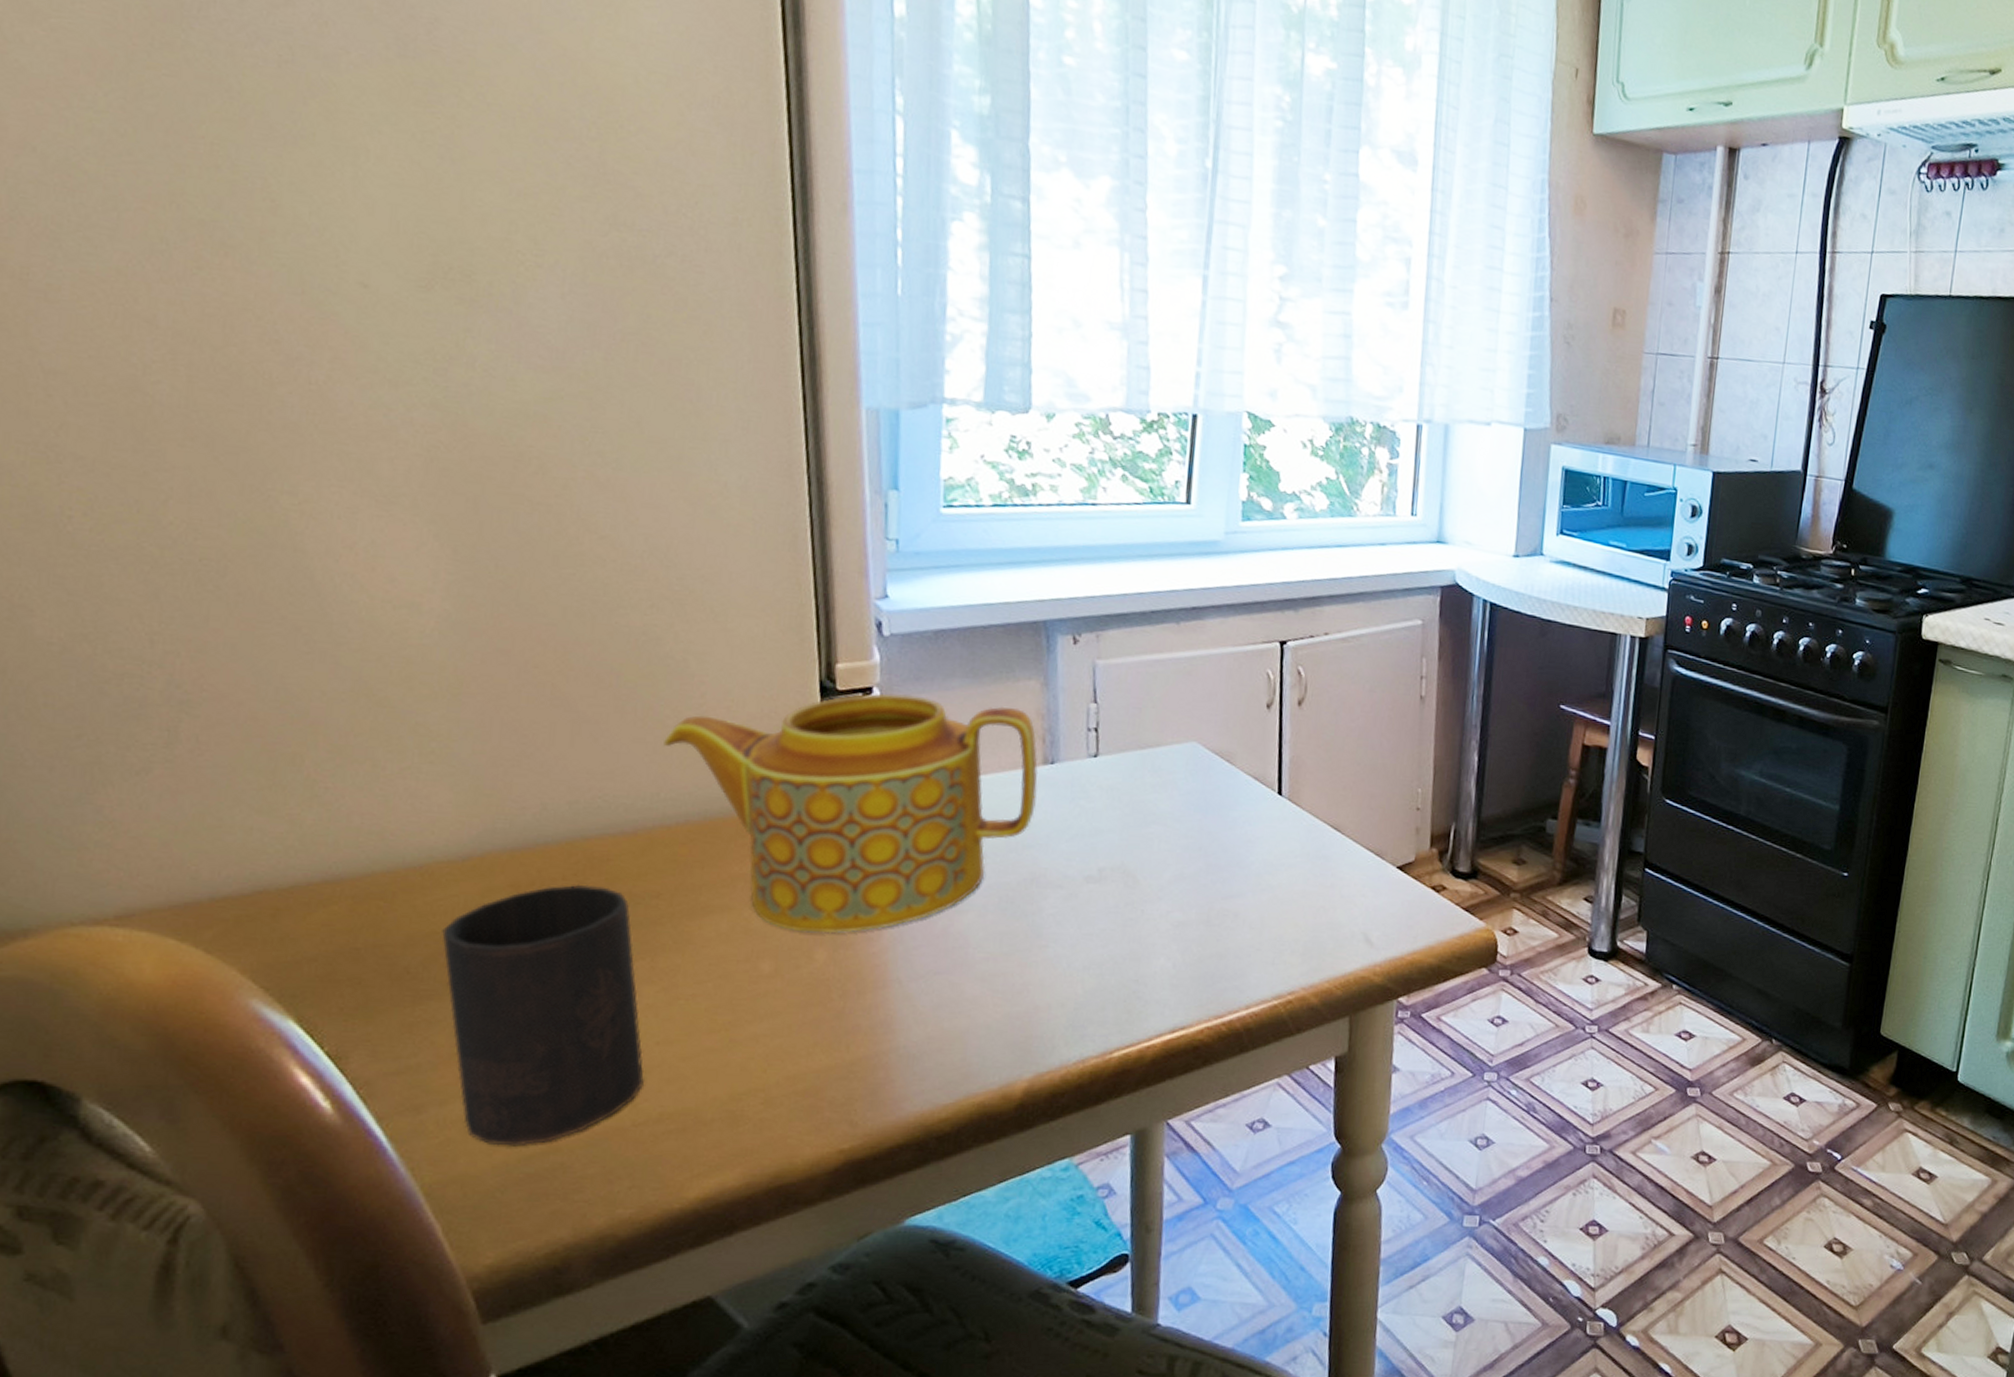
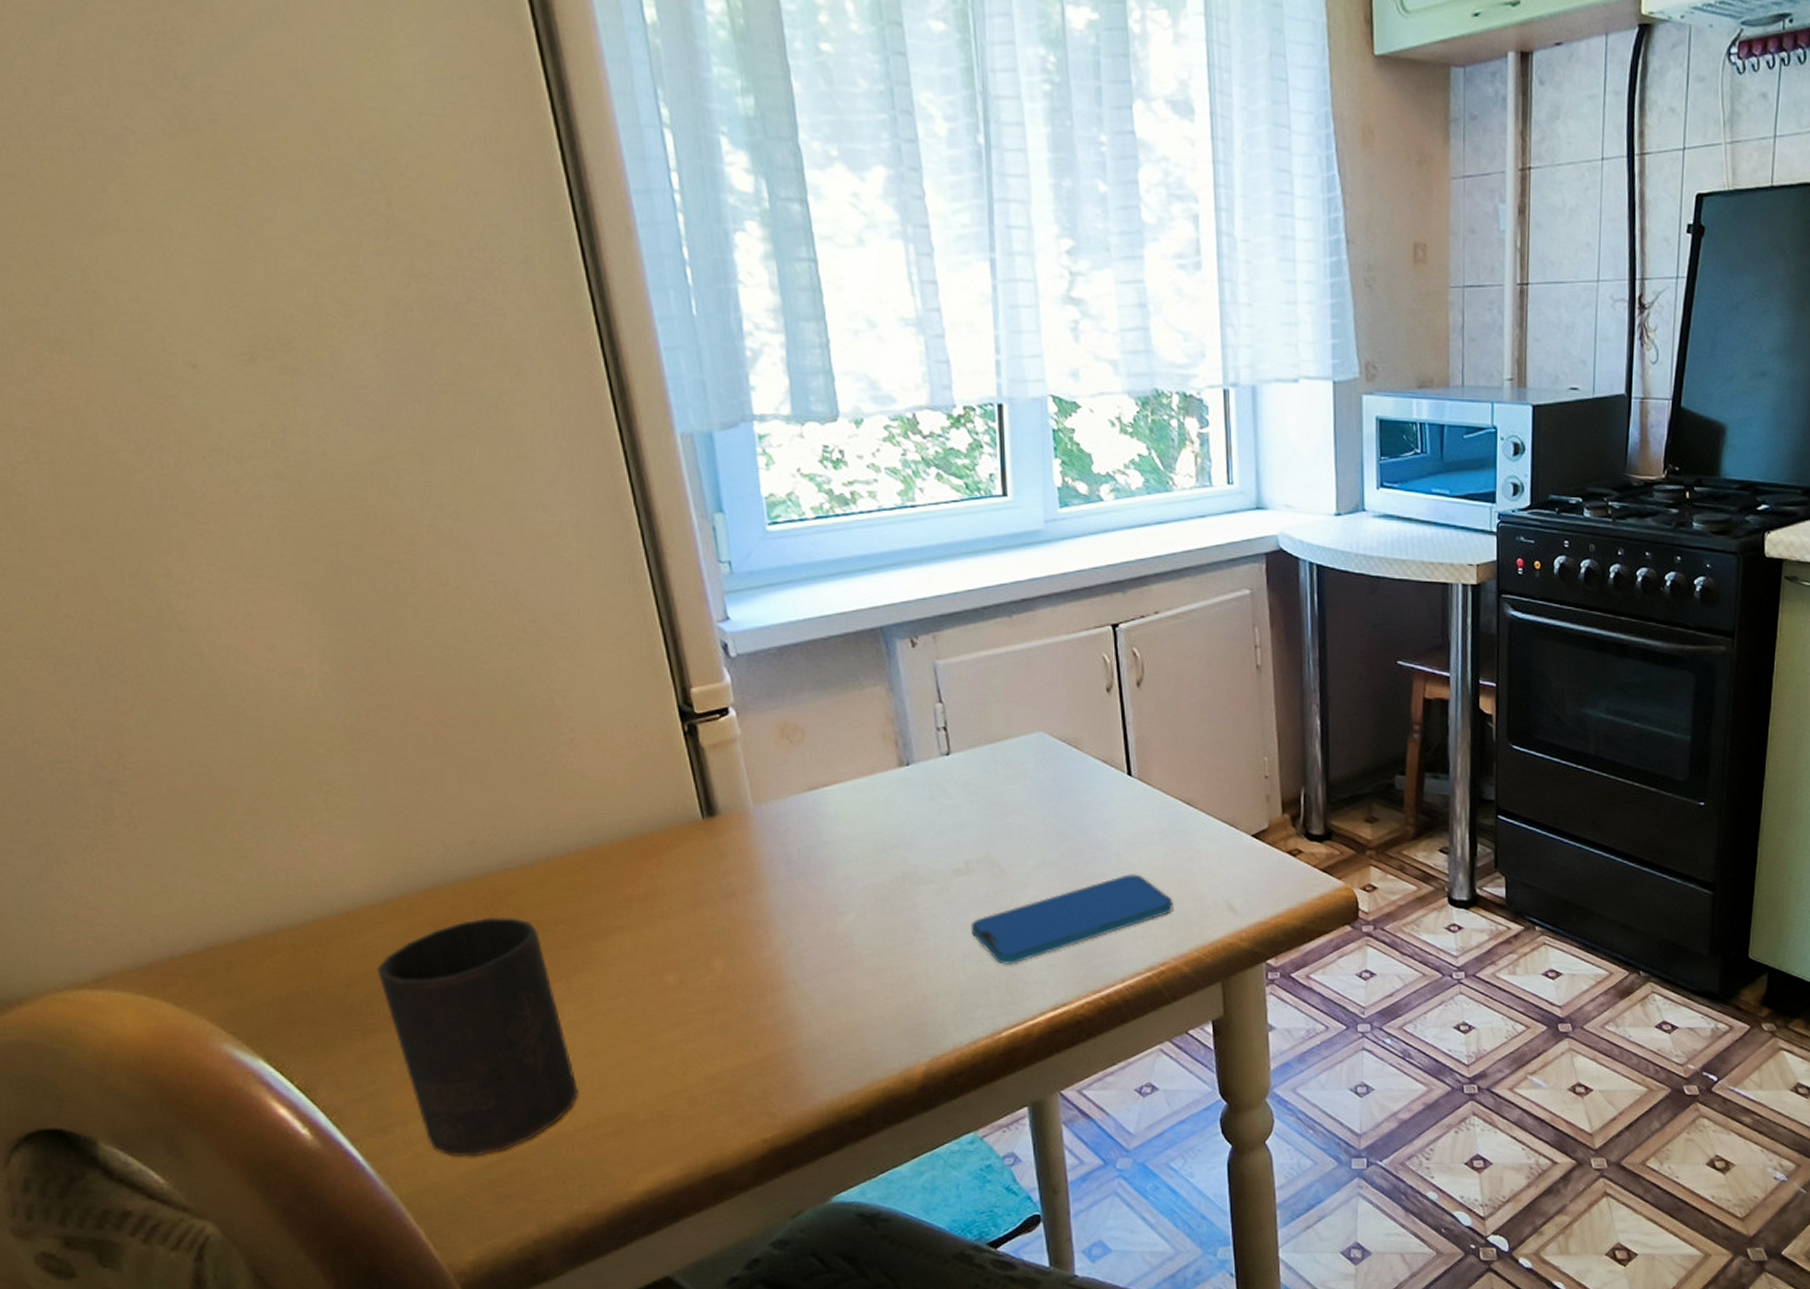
teapot: present [663,693,1039,934] -> none [544,712,897,944]
smartphone: none [1094,896,1310,981] -> present [970,874,1173,965]

